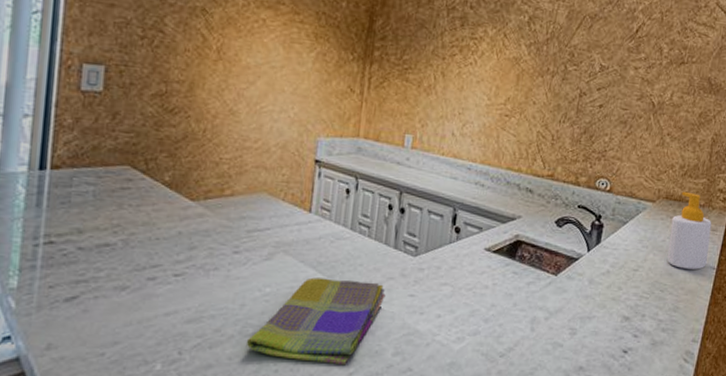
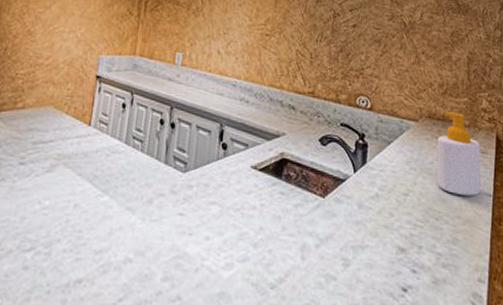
dish towel: present [246,277,386,365] -> none [22,191,156,290]

